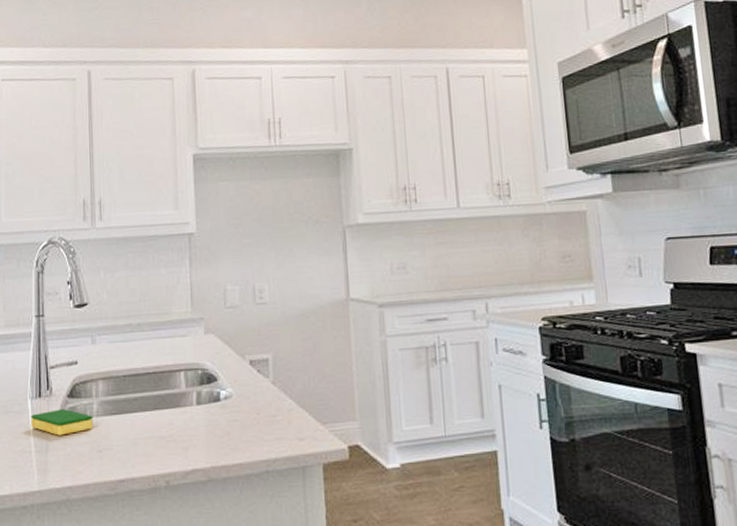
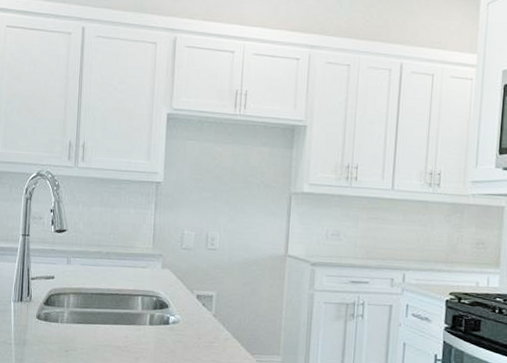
dish sponge: present [31,409,94,436] -> none [12,313,64,335]

